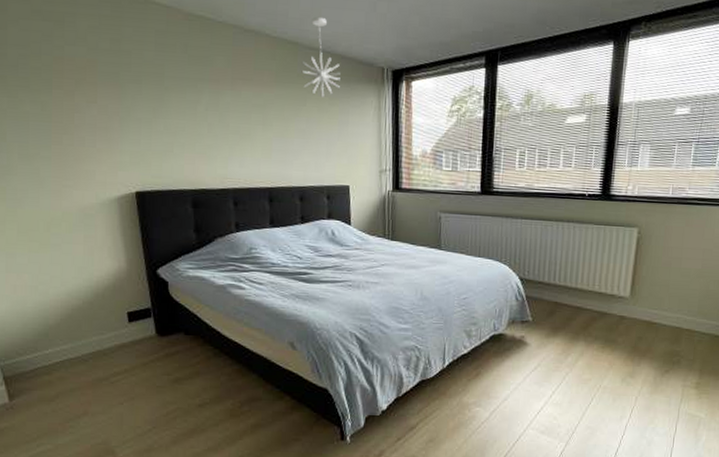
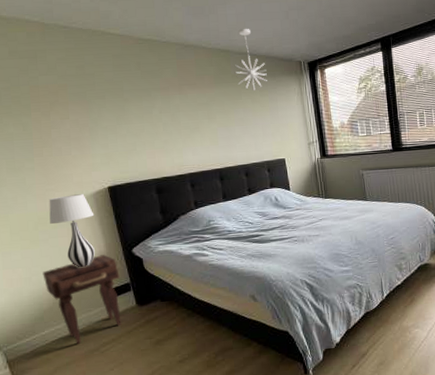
nightstand: none [51,271,140,370] -> present [42,255,122,344]
table lamp: none [64,195,117,283] -> present [49,194,96,268]

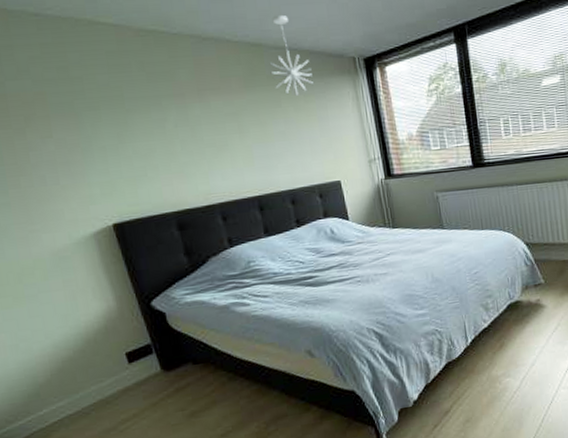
nightstand: present [42,255,122,344] -> none [33,310,144,424]
table lamp: present [49,194,96,268] -> none [33,235,103,329]

